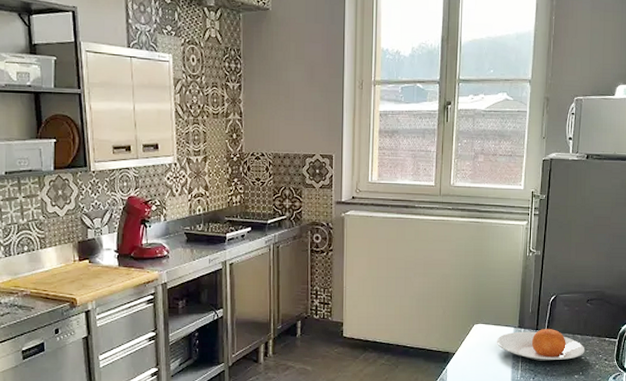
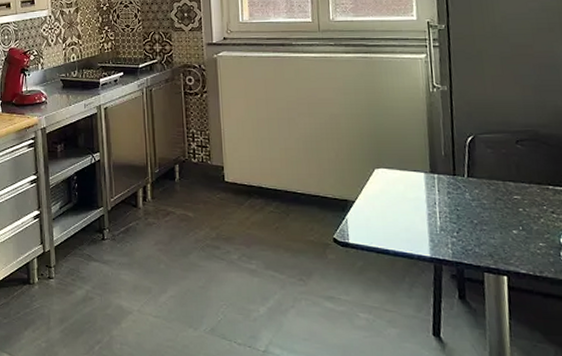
plate: present [496,329,585,361] -> none [404,175,523,212]

